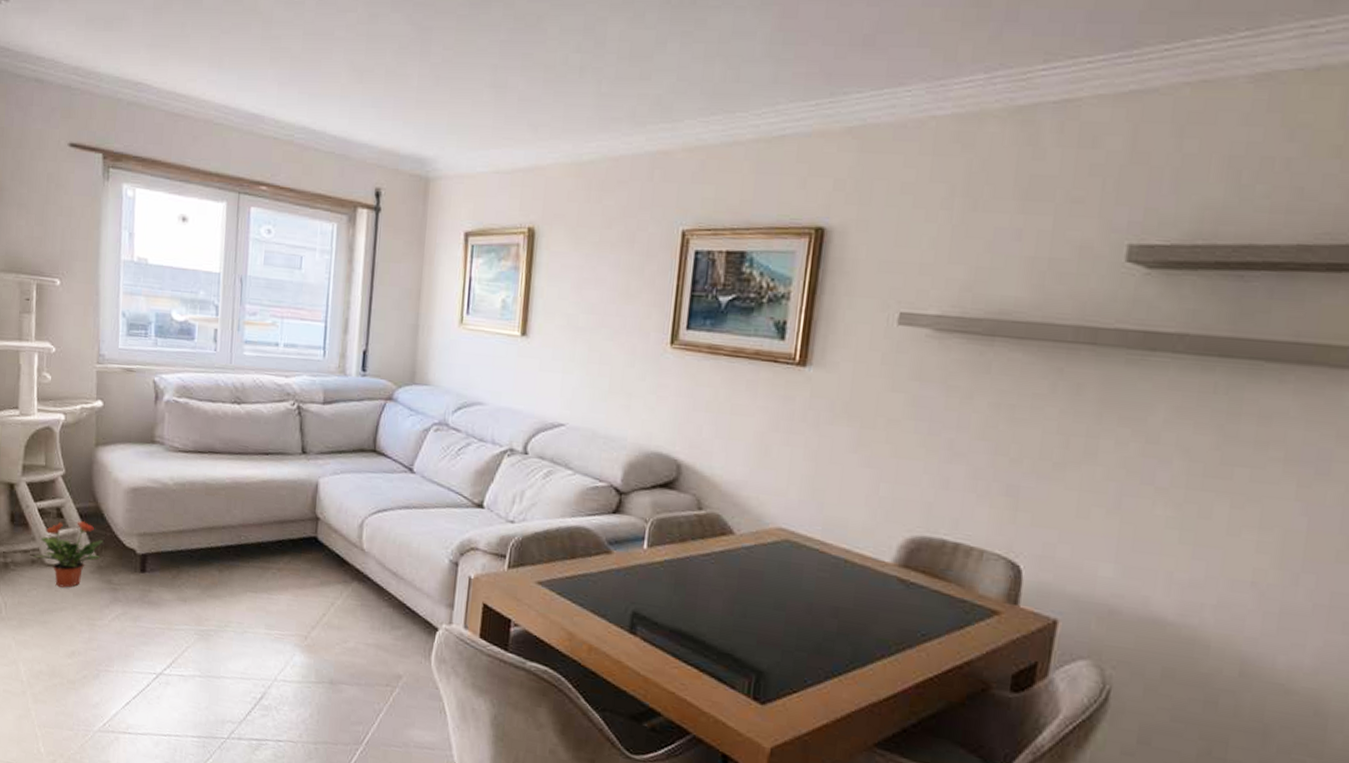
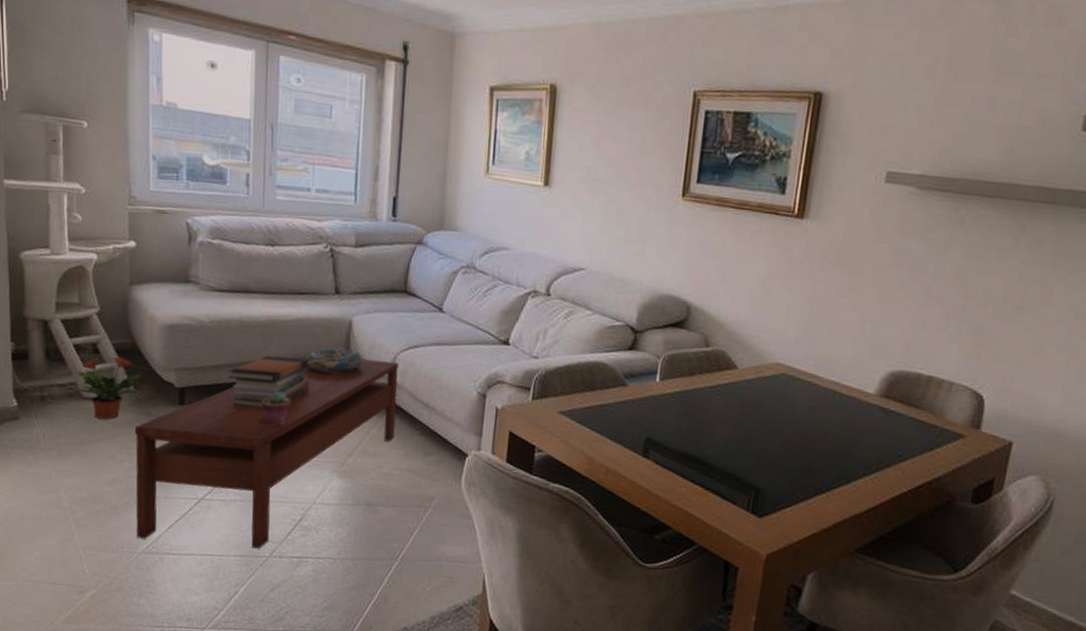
coffee table: none [93,522,367,730] -> present [134,357,400,549]
book stack: none [191,519,275,577] -> present [229,355,311,409]
potted succulent: none [223,558,254,596] -> present [261,391,291,426]
decorative bowl: none [269,511,329,539] -> present [305,347,363,374]

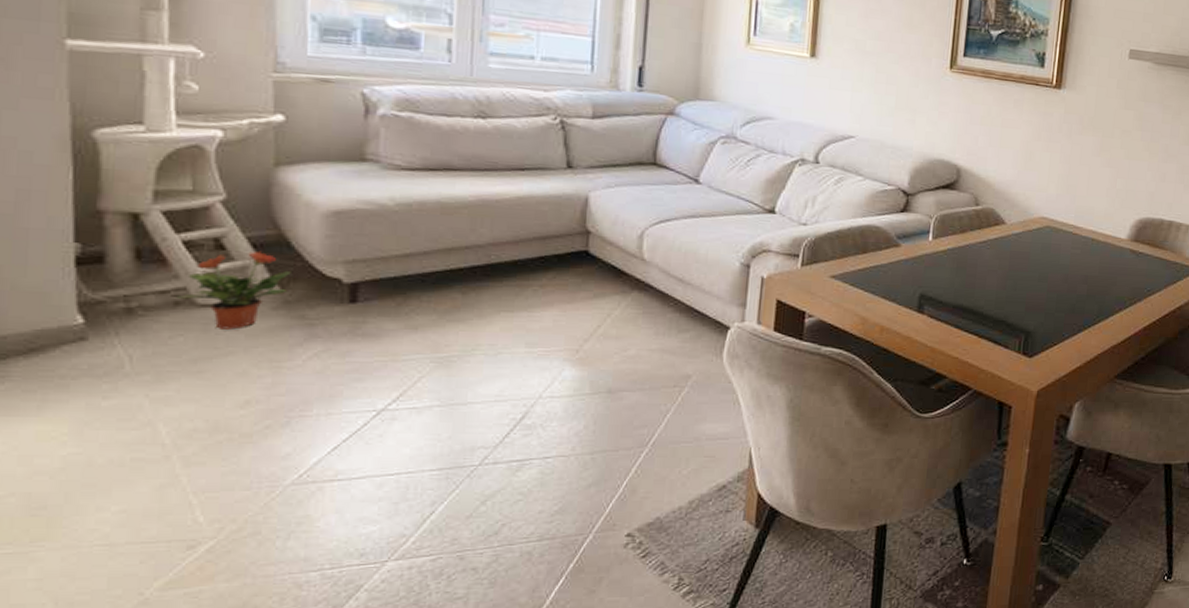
coffee table: present [134,357,400,549] -> none [280,236,648,468]
book stack: present [229,355,311,409] -> none [422,239,535,299]
potted succulent: present [261,391,291,426] -> none [468,278,509,317]
decorative bowl: present [305,347,363,374] -> none [528,226,603,255]

